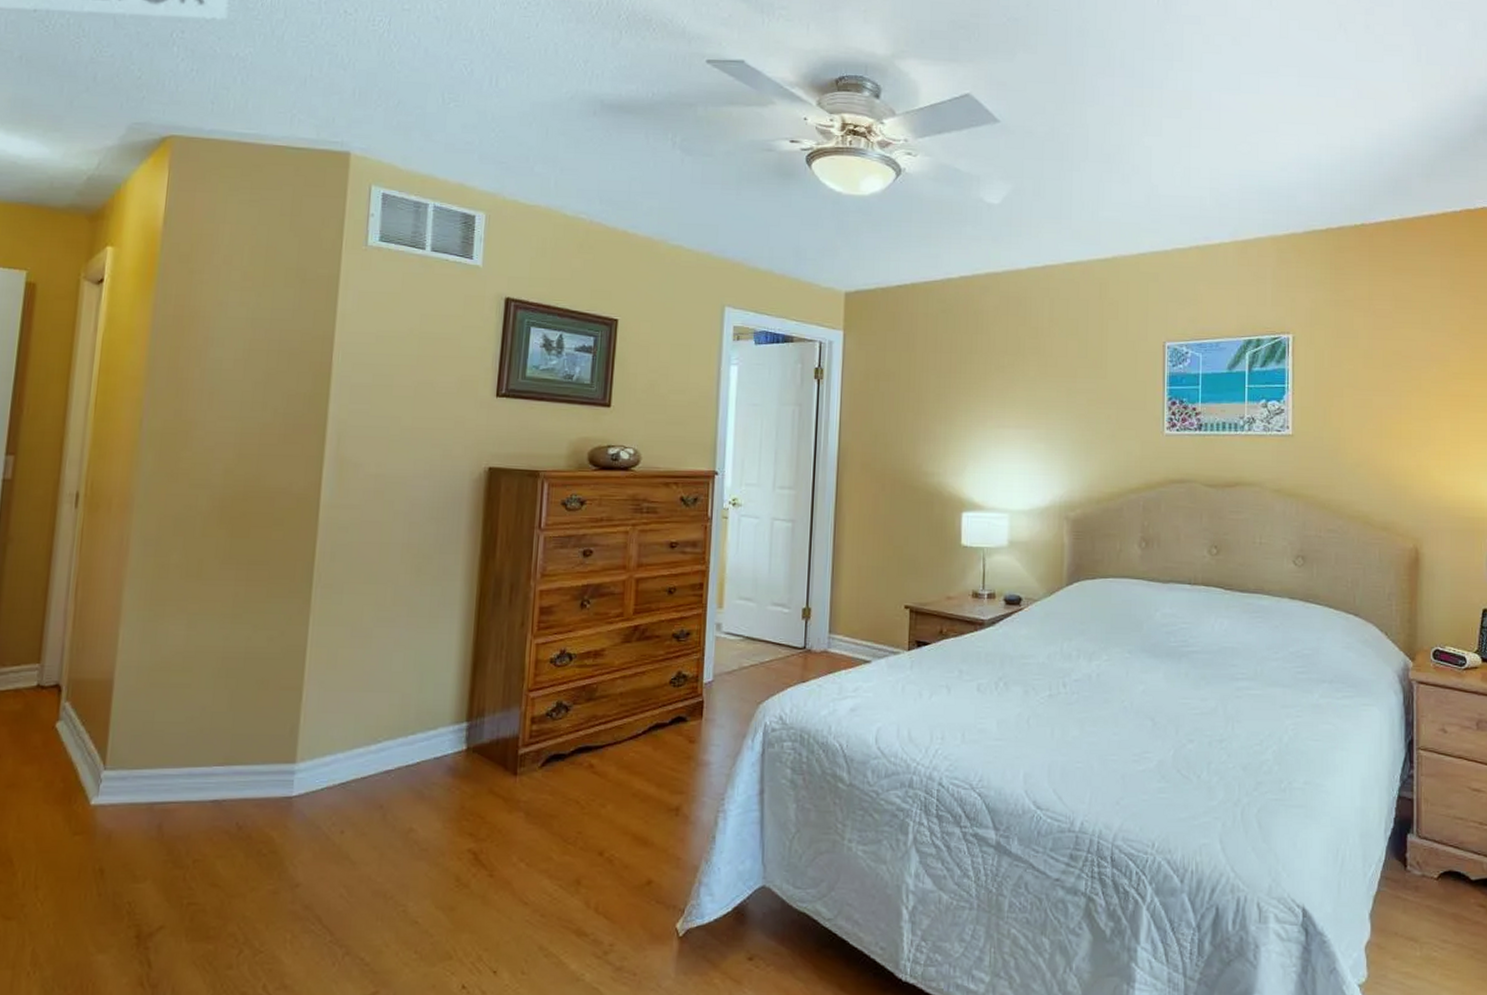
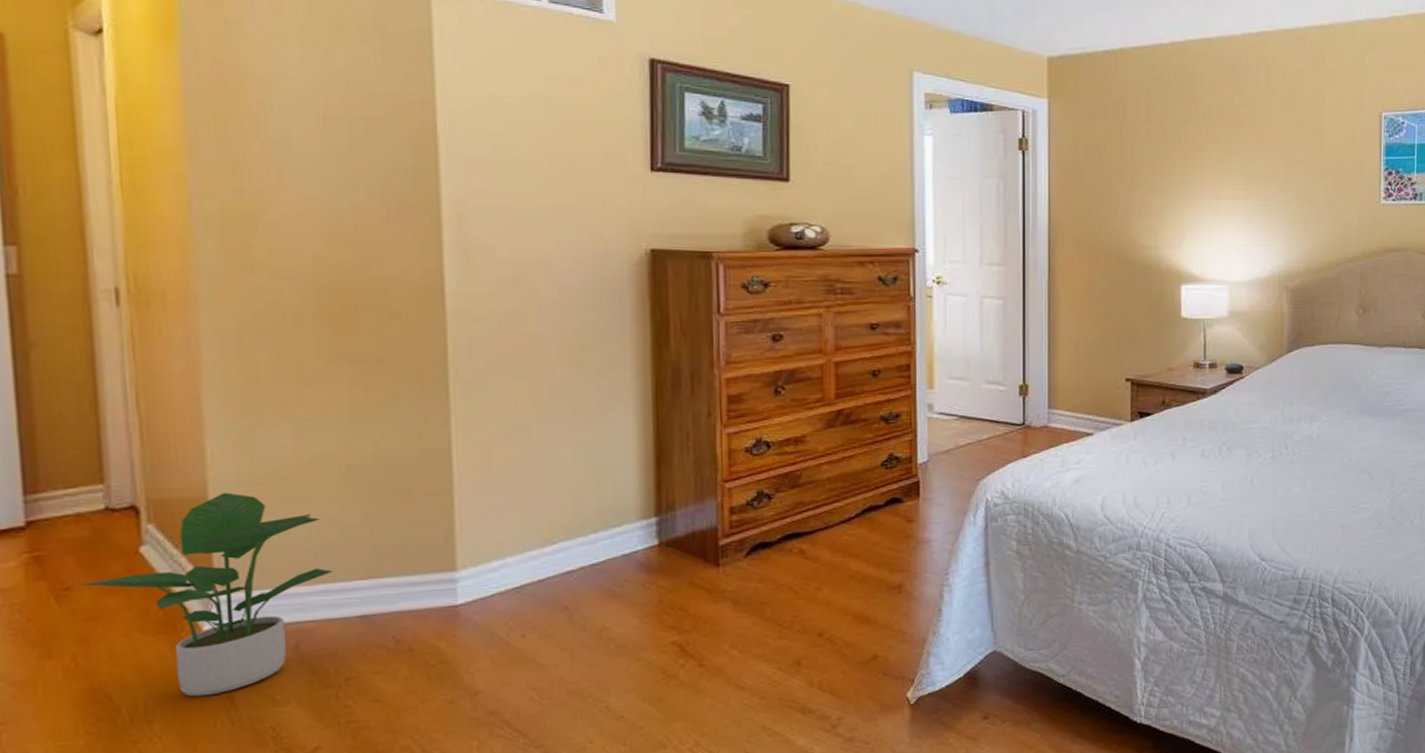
potted plant: none [8,676,199,867] -> present [81,492,333,697]

